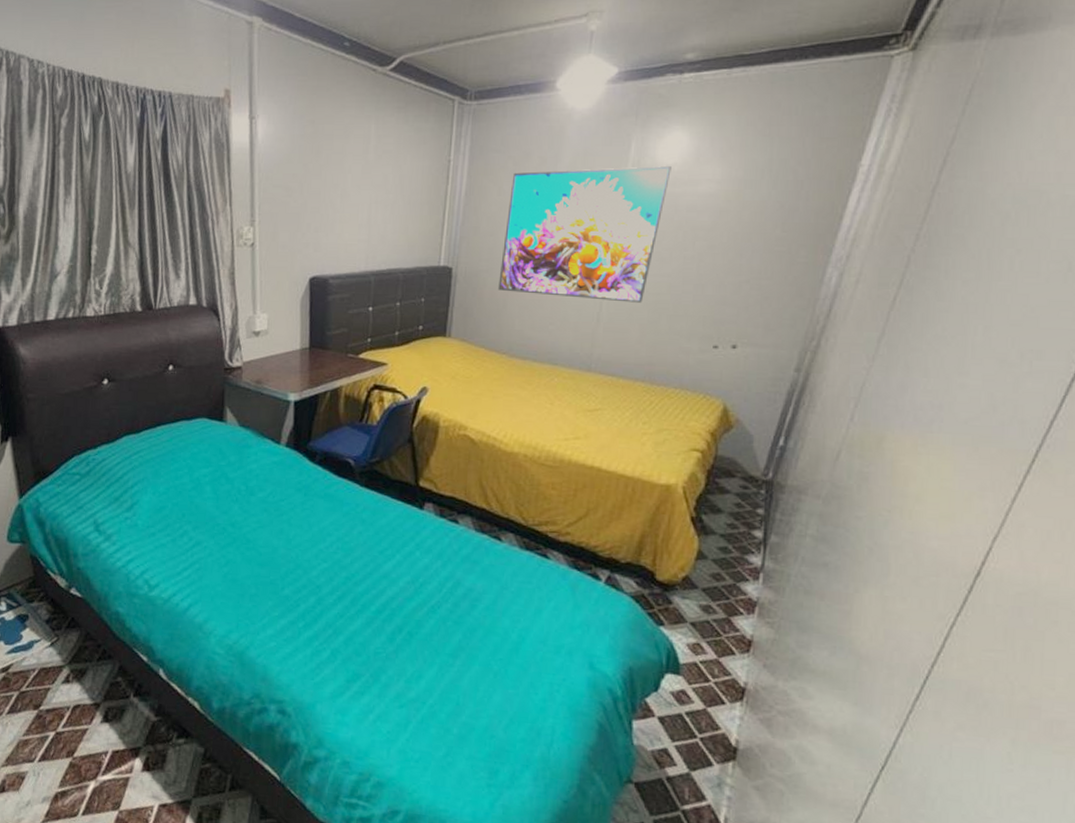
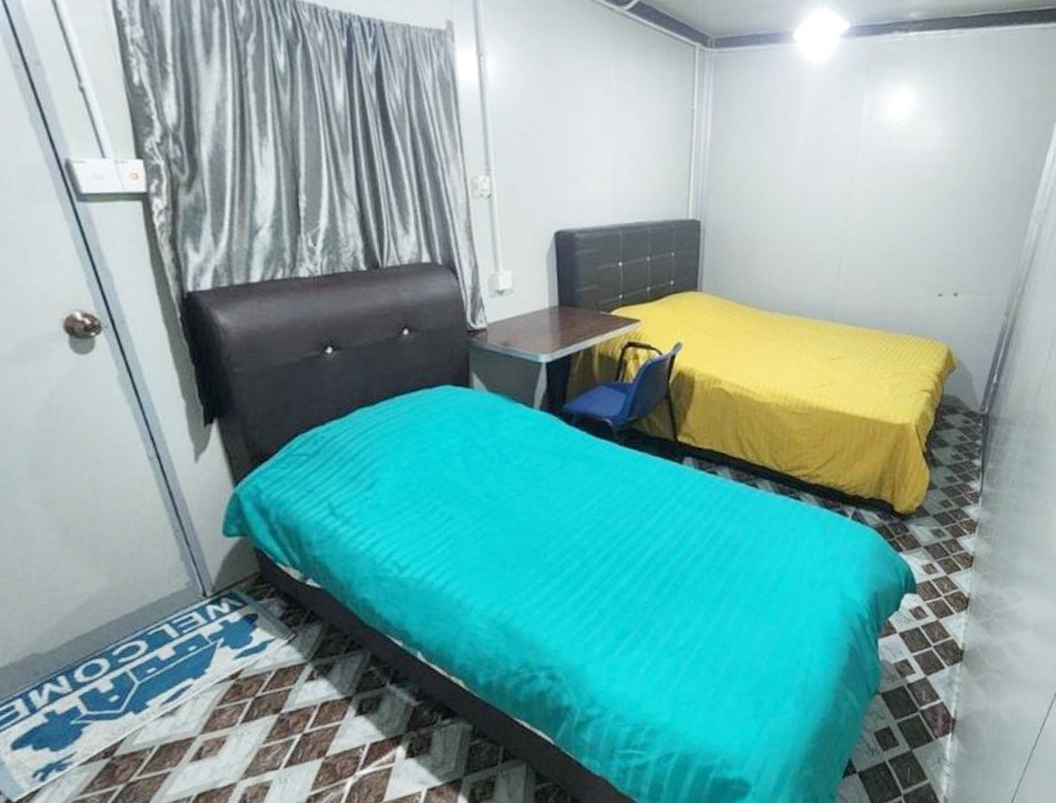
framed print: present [498,166,671,303] -> none [746,122,900,255]

